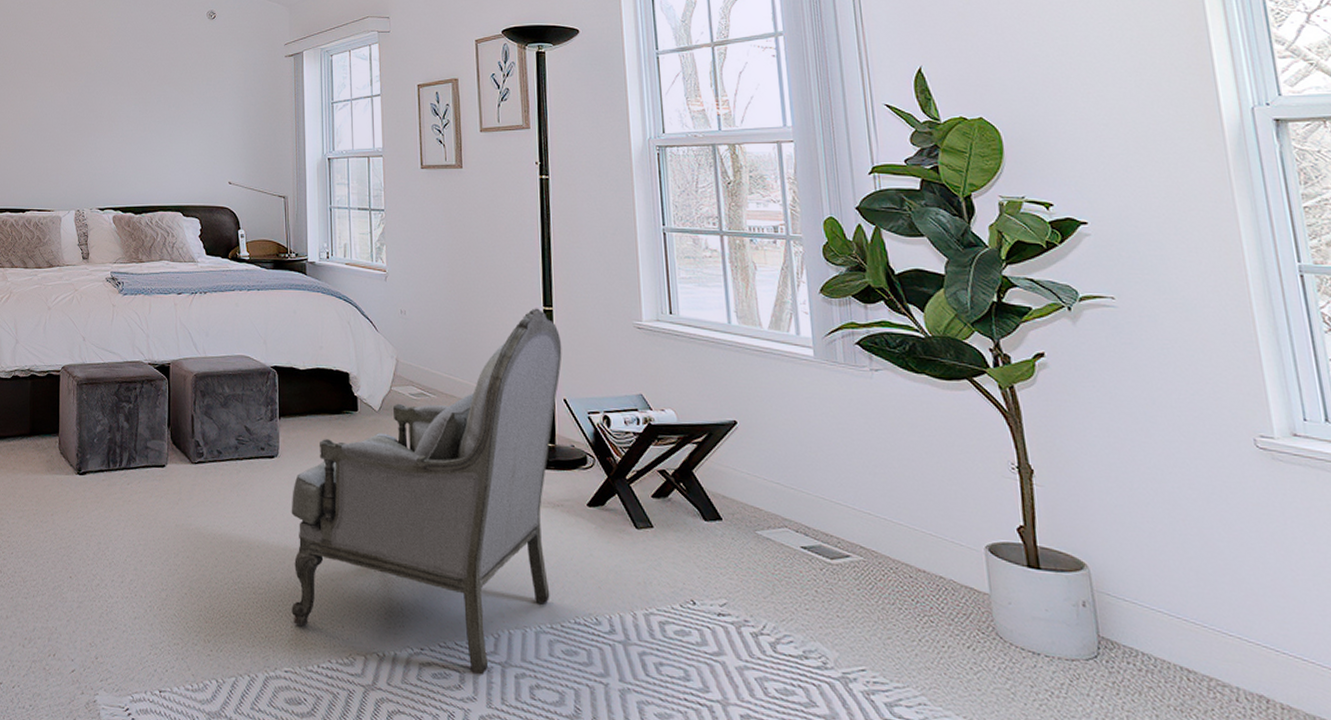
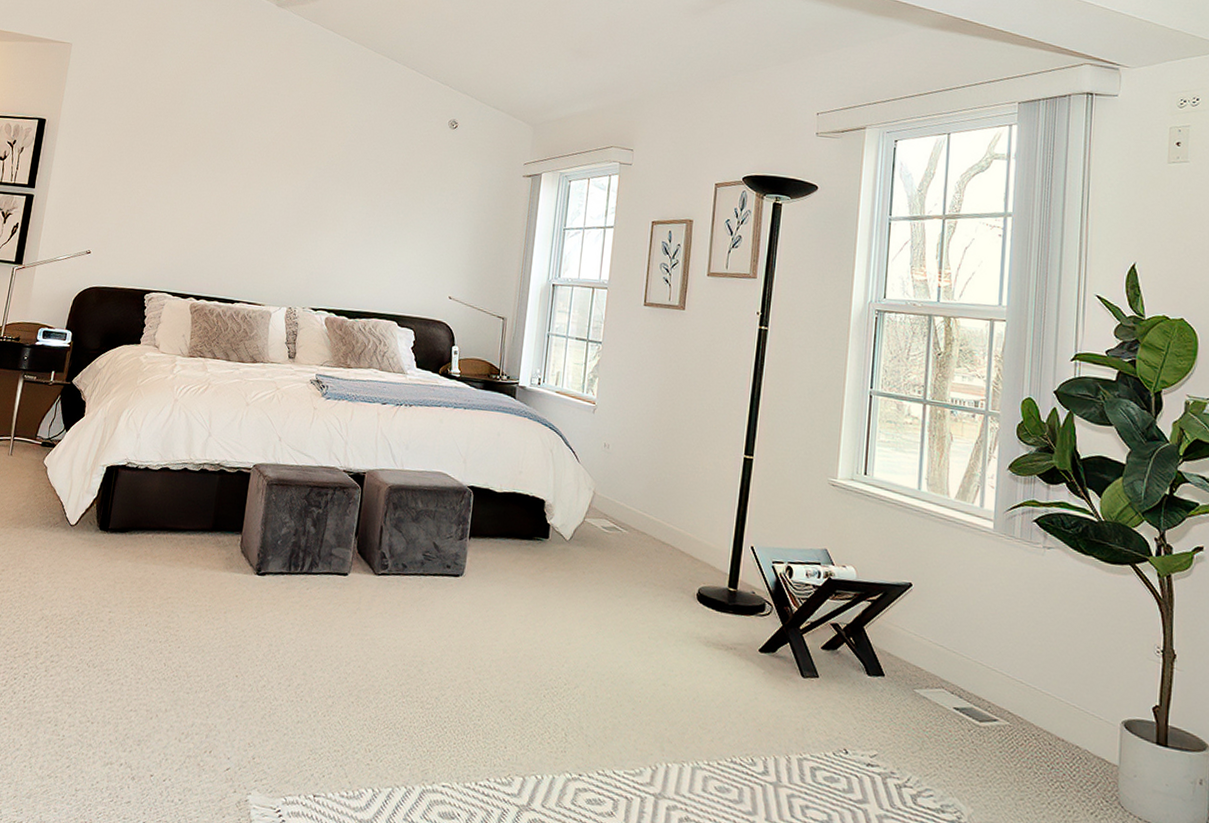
armchair: present [291,308,562,676] -> none [456,455,757,805]

